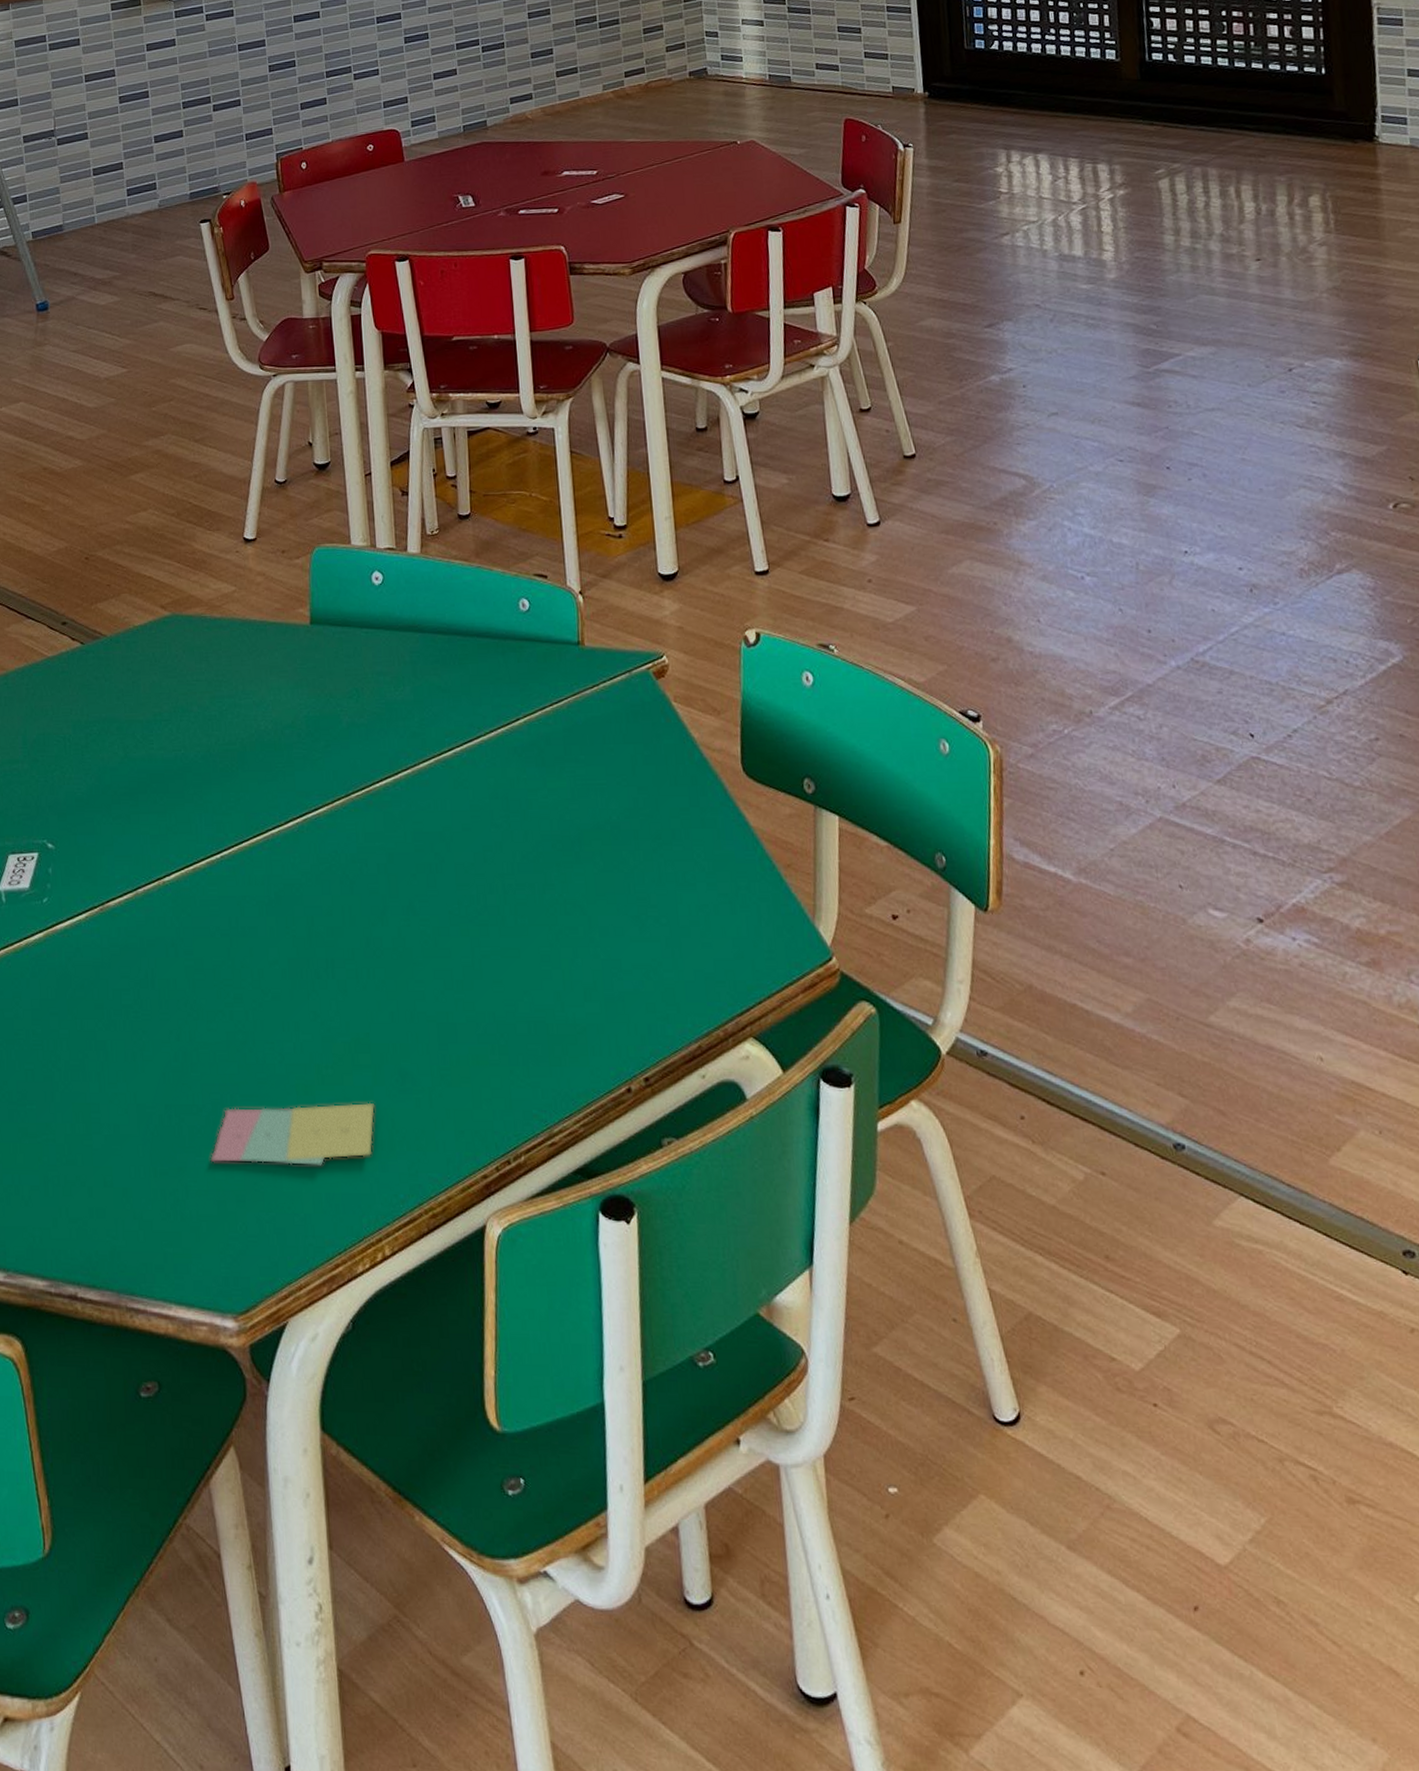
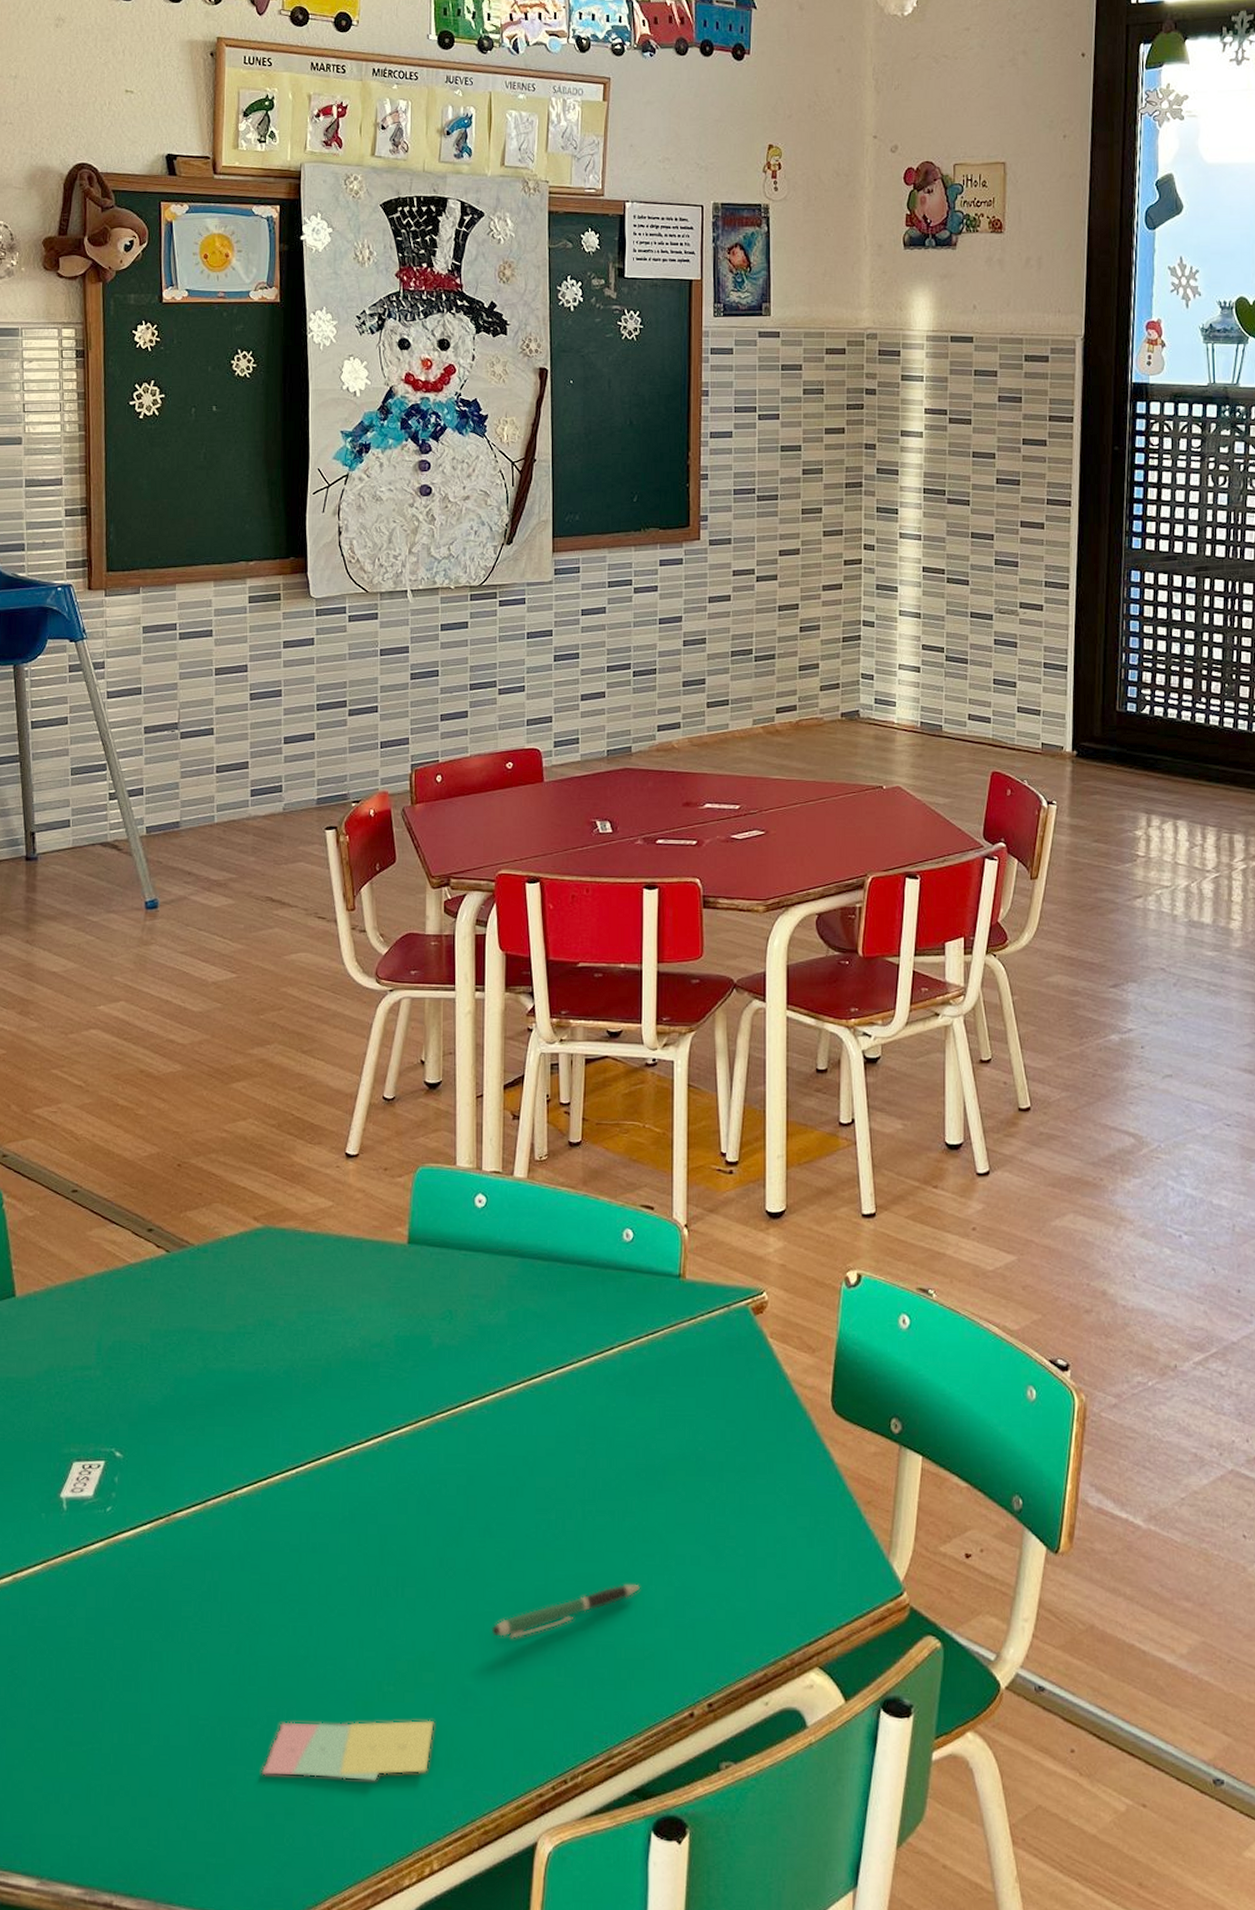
pen: none [422,959,566,1017] -> present [491,1584,640,1639]

